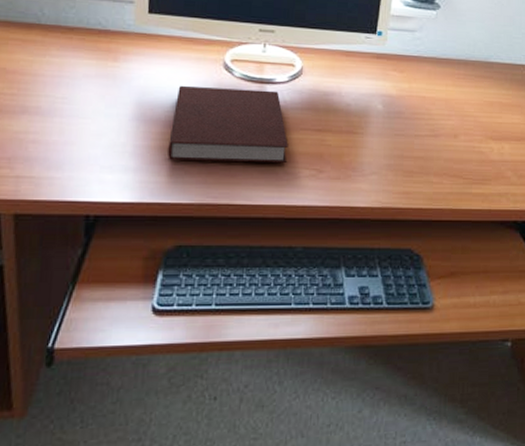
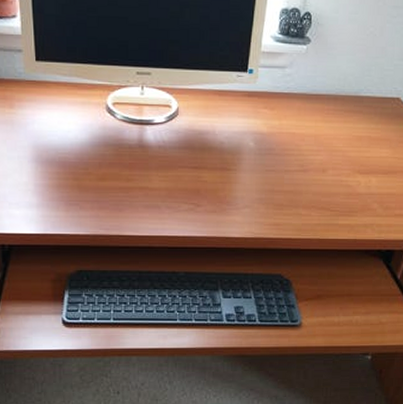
notebook: present [168,85,288,162] -> none [64,128,168,198]

